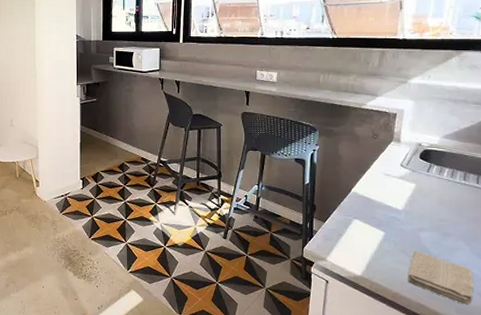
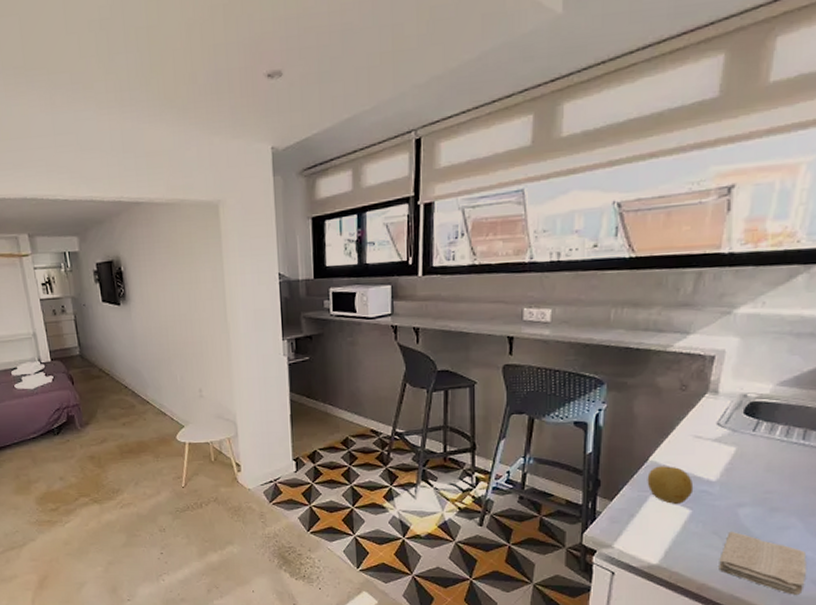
fruit: none [351,196,386,227] -> present [647,466,694,504]

